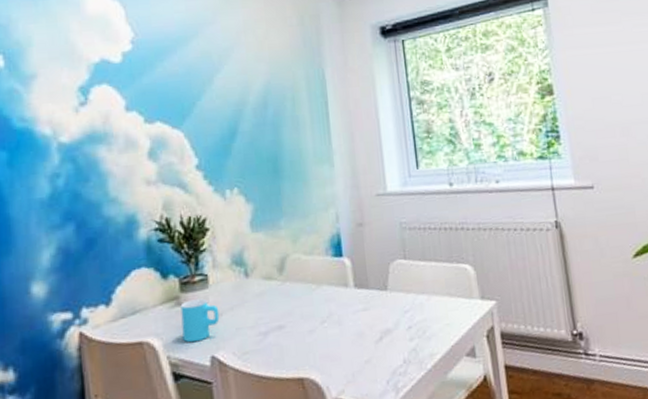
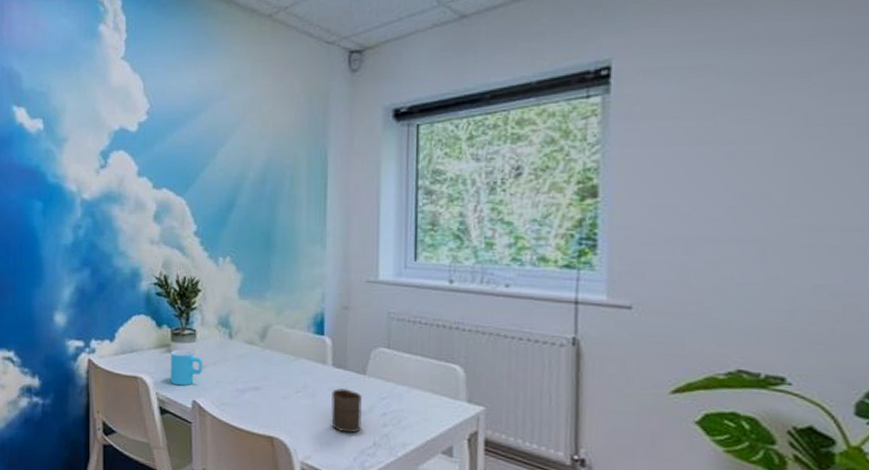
cup: none [357,309,390,357] -> present [331,388,362,433]

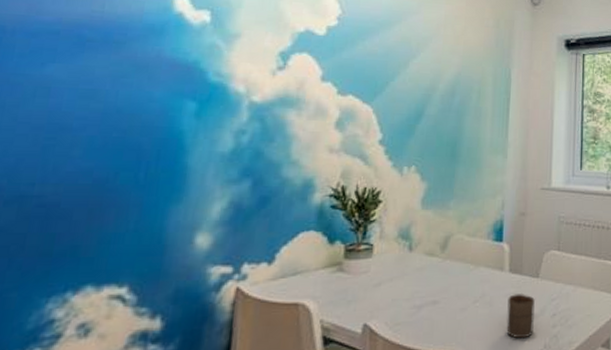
cup: present [170,349,203,386] -> none [339,267,379,309]

